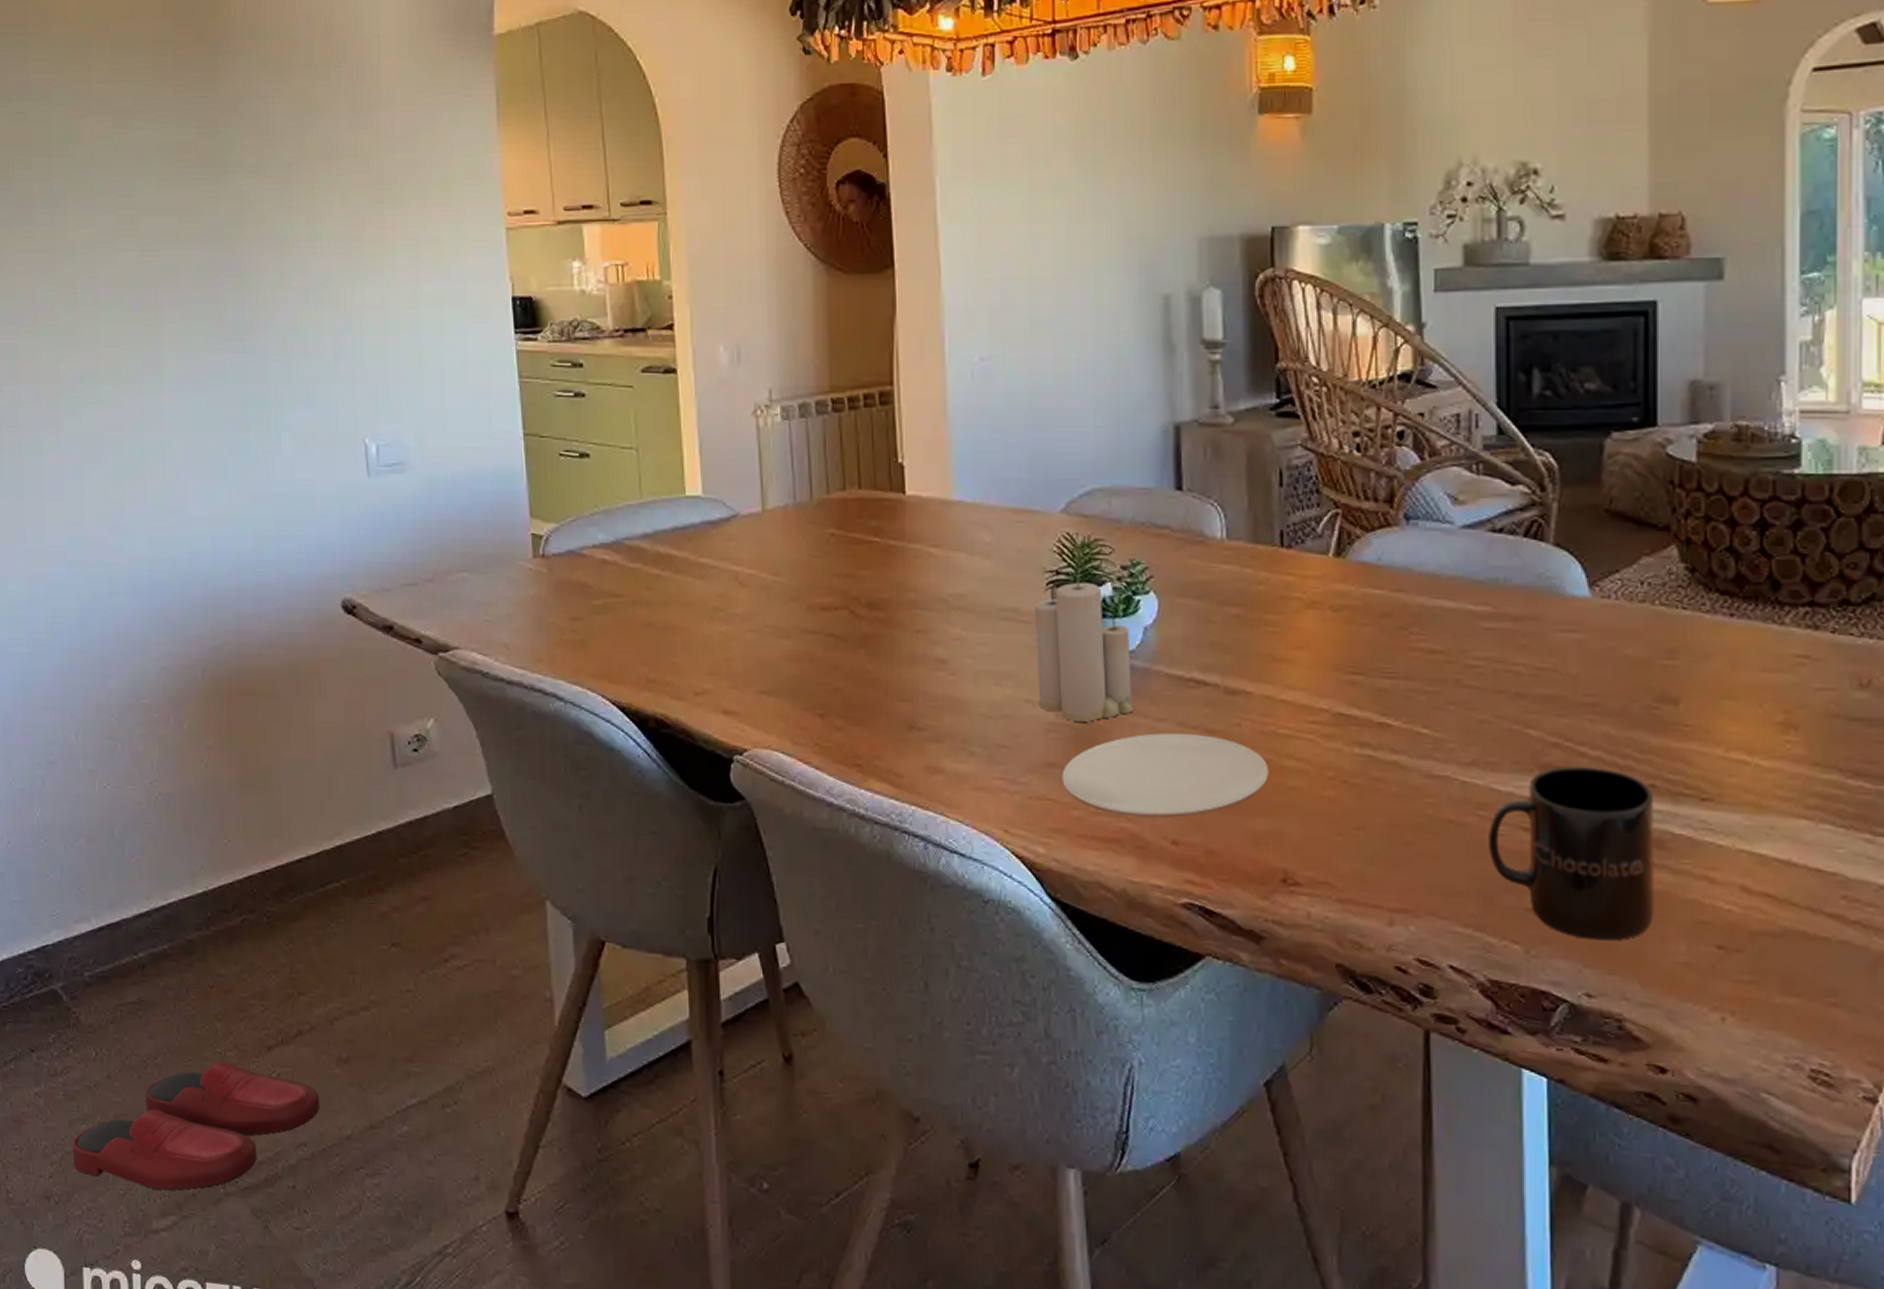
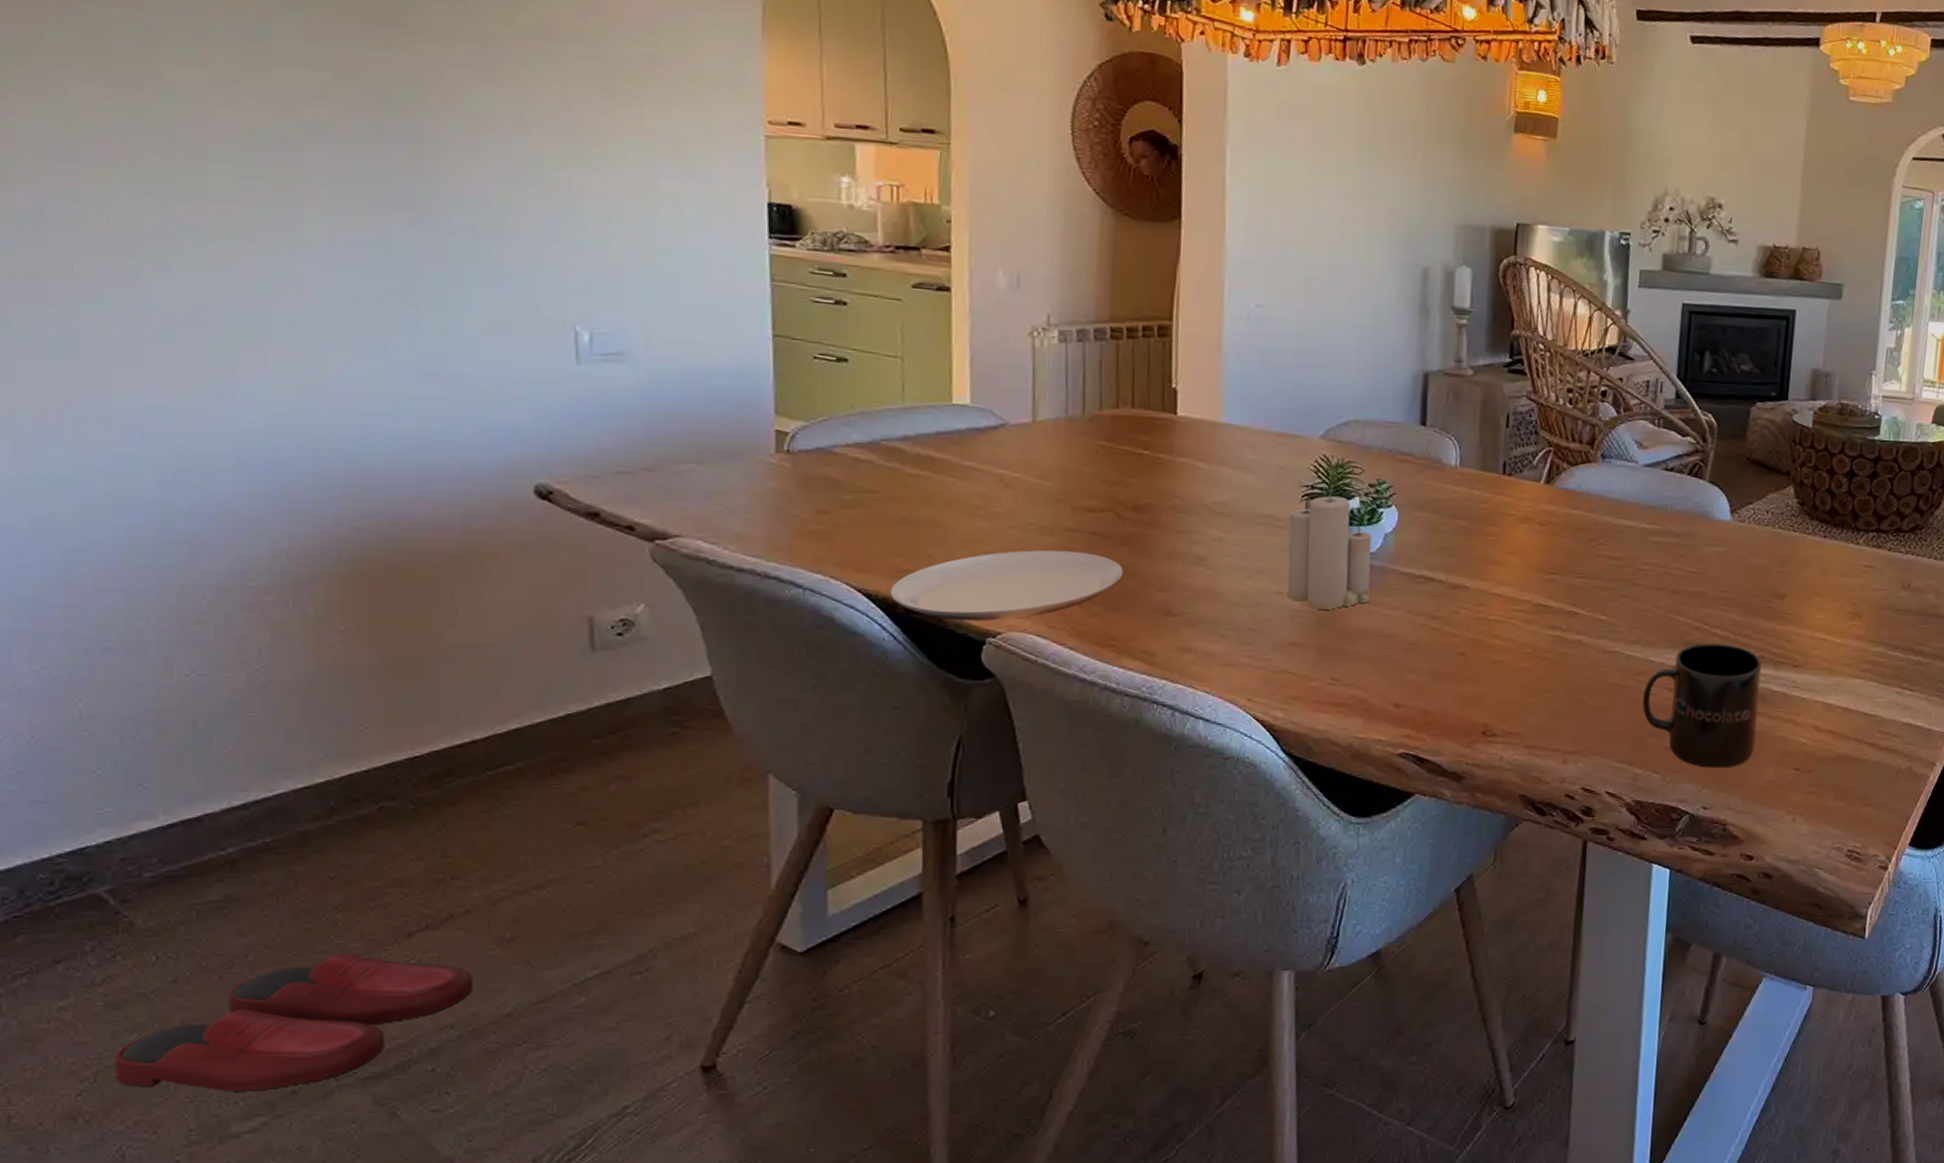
plate: none [641,654,863,737] -> present [890,549,1123,621]
plate: present [1062,732,1269,819] -> none [1303,618,1479,687]

